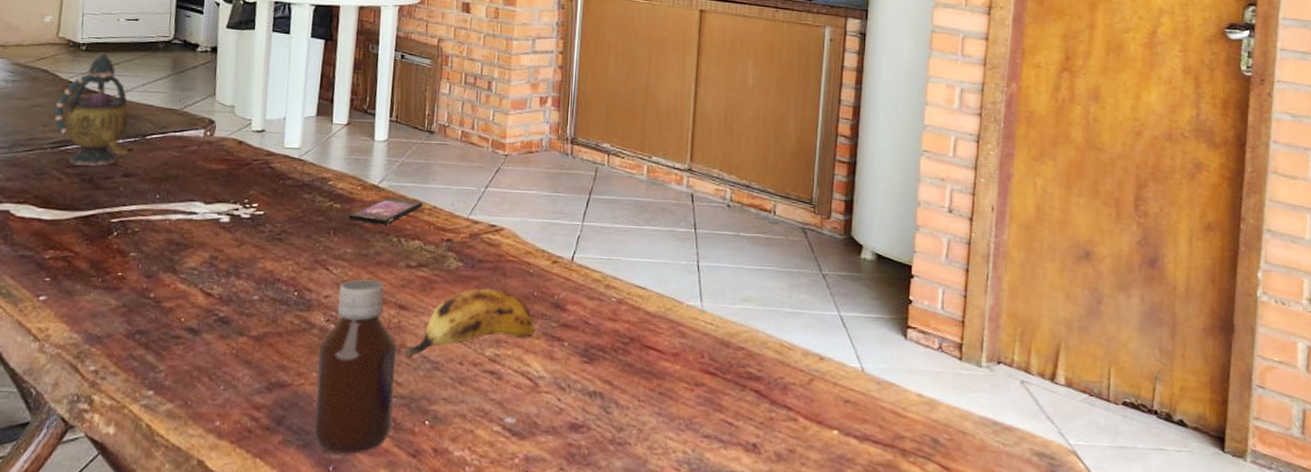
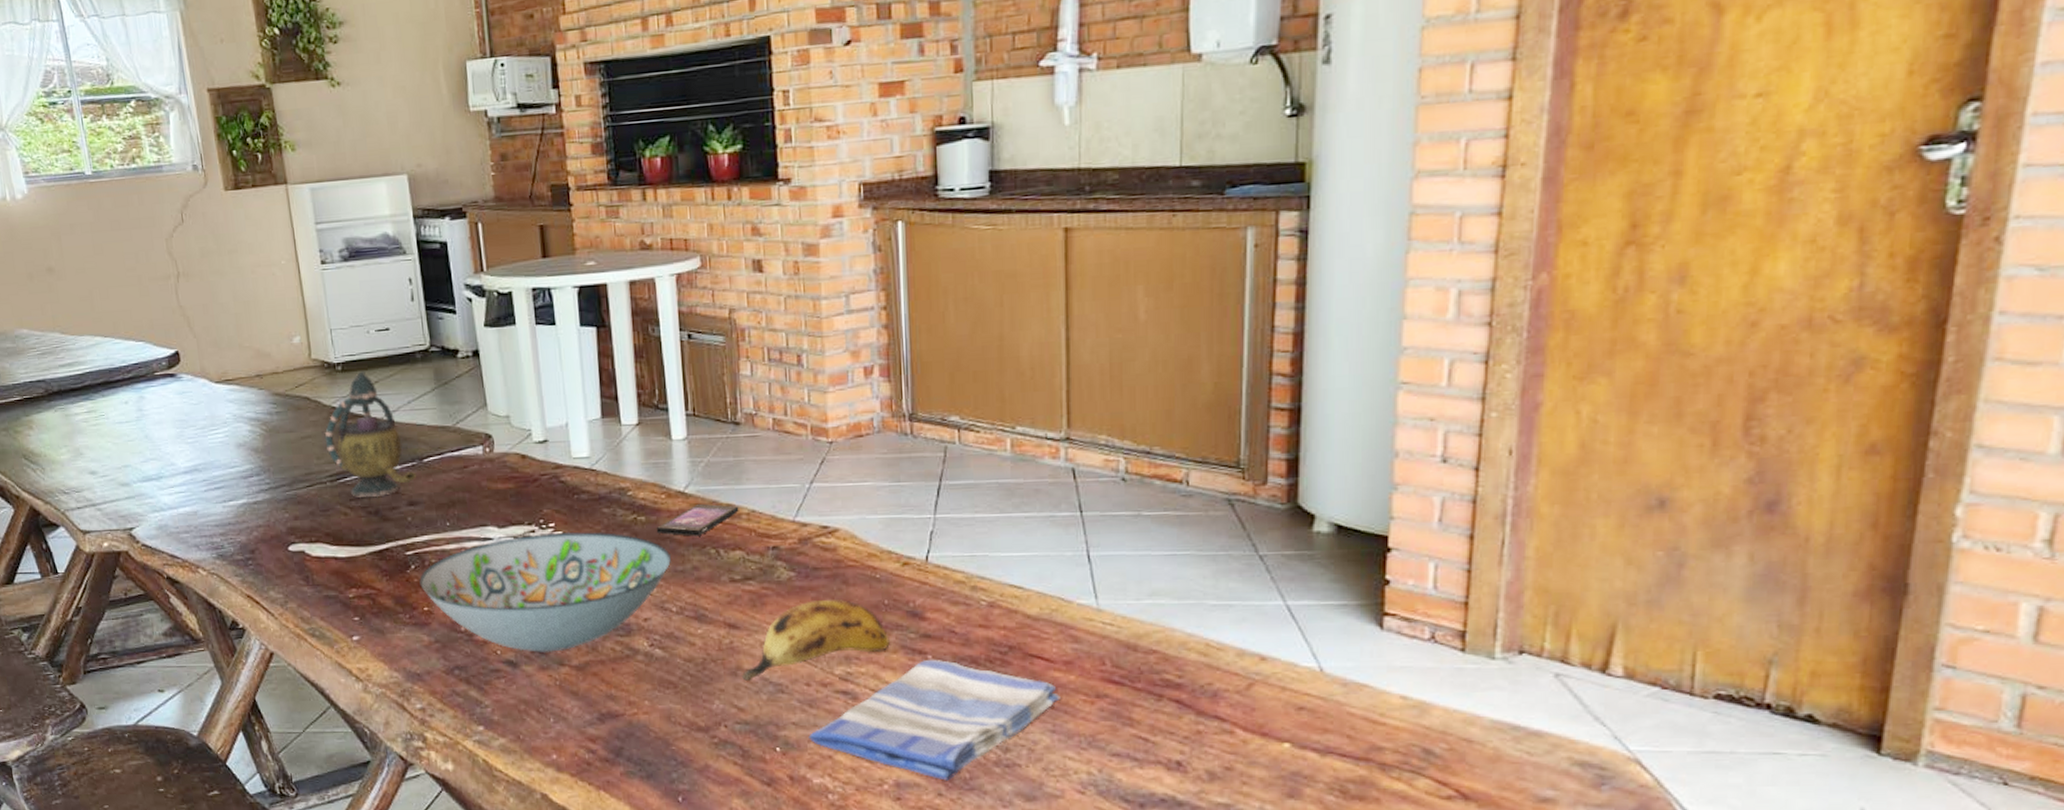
decorative bowl: none [118,212,358,322] -> present [419,531,671,652]
bottle: present [314,280,397,455] -> none [647,598,739,785]
dish towel: none [455,346,667,456] -> present [808,659,1060,781]

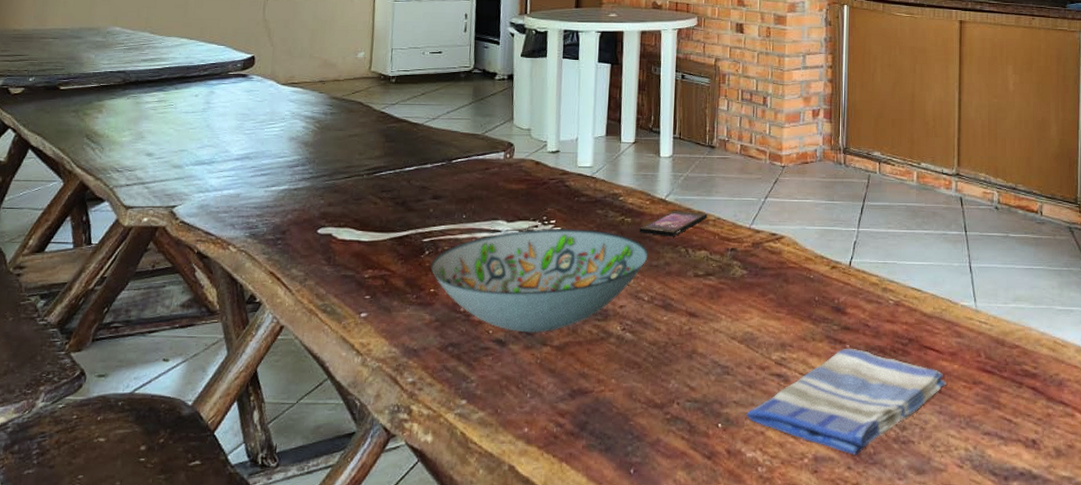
teapot: present [324,371,416,497] -> none [369,84,443,190]
banana: present [741,600,890,682] -> none [695,295,817,364]

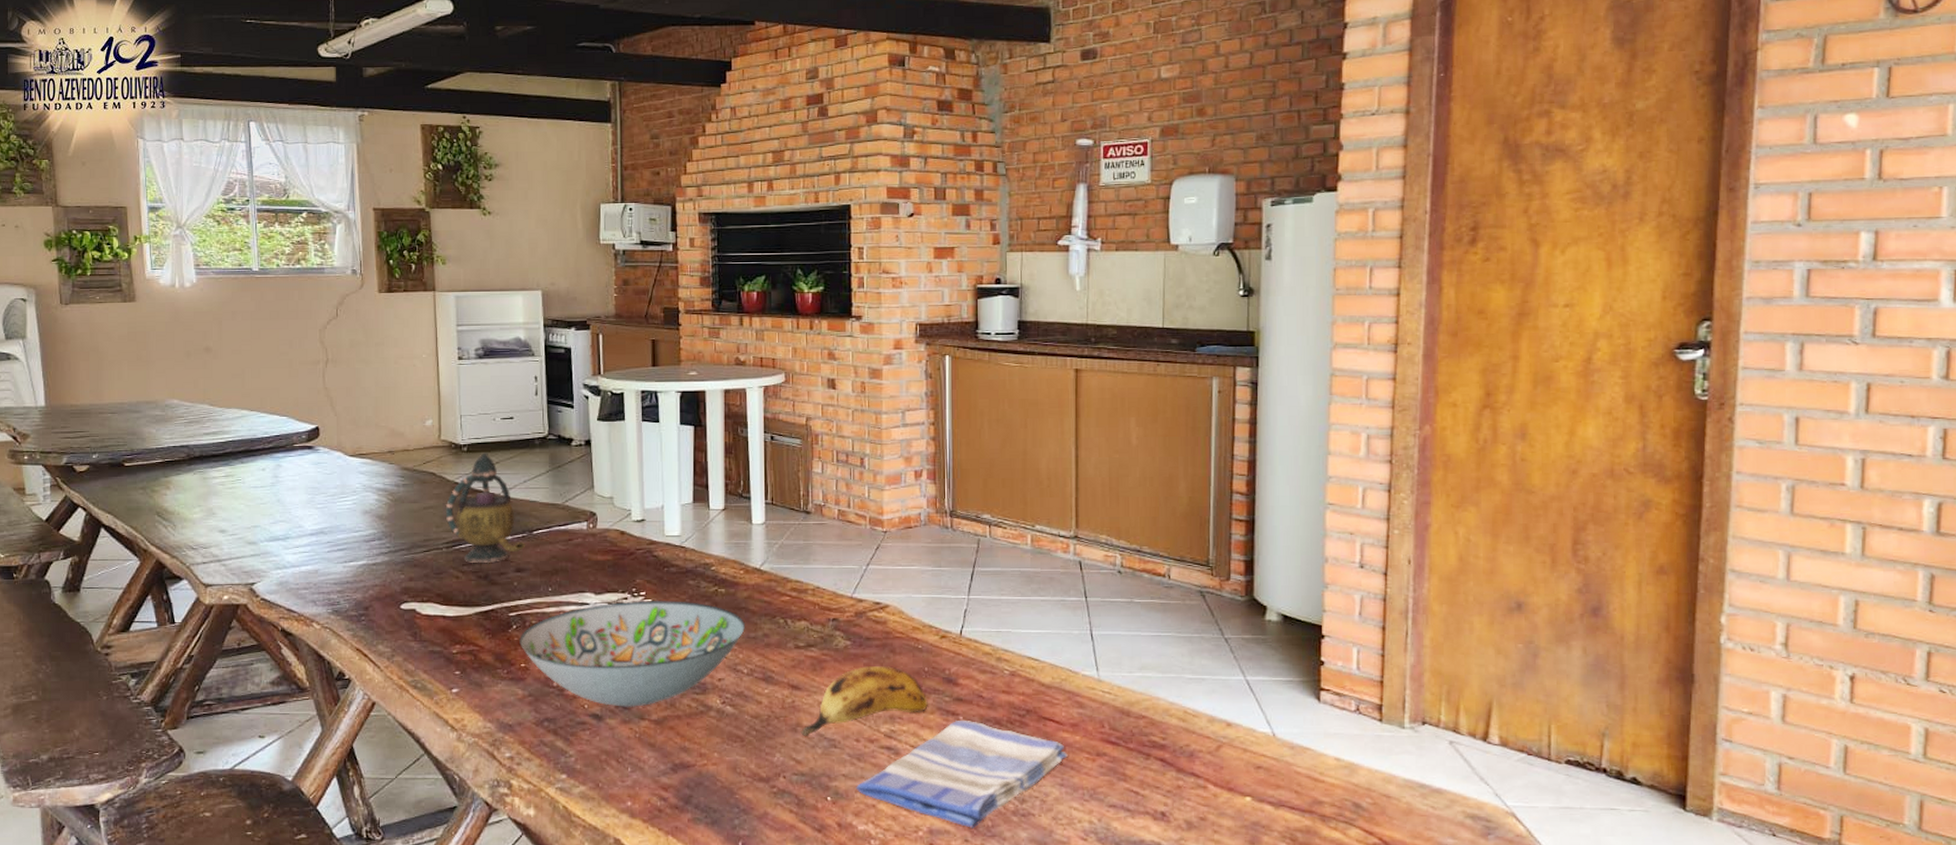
teapot: none [369,84,443,190] -> present [445,452,525,563]
smartphone: present [639,210,708,237] -> none [734,579,806,607]
banana: none [695,295,817,364] -> present [800,666,928,737]

